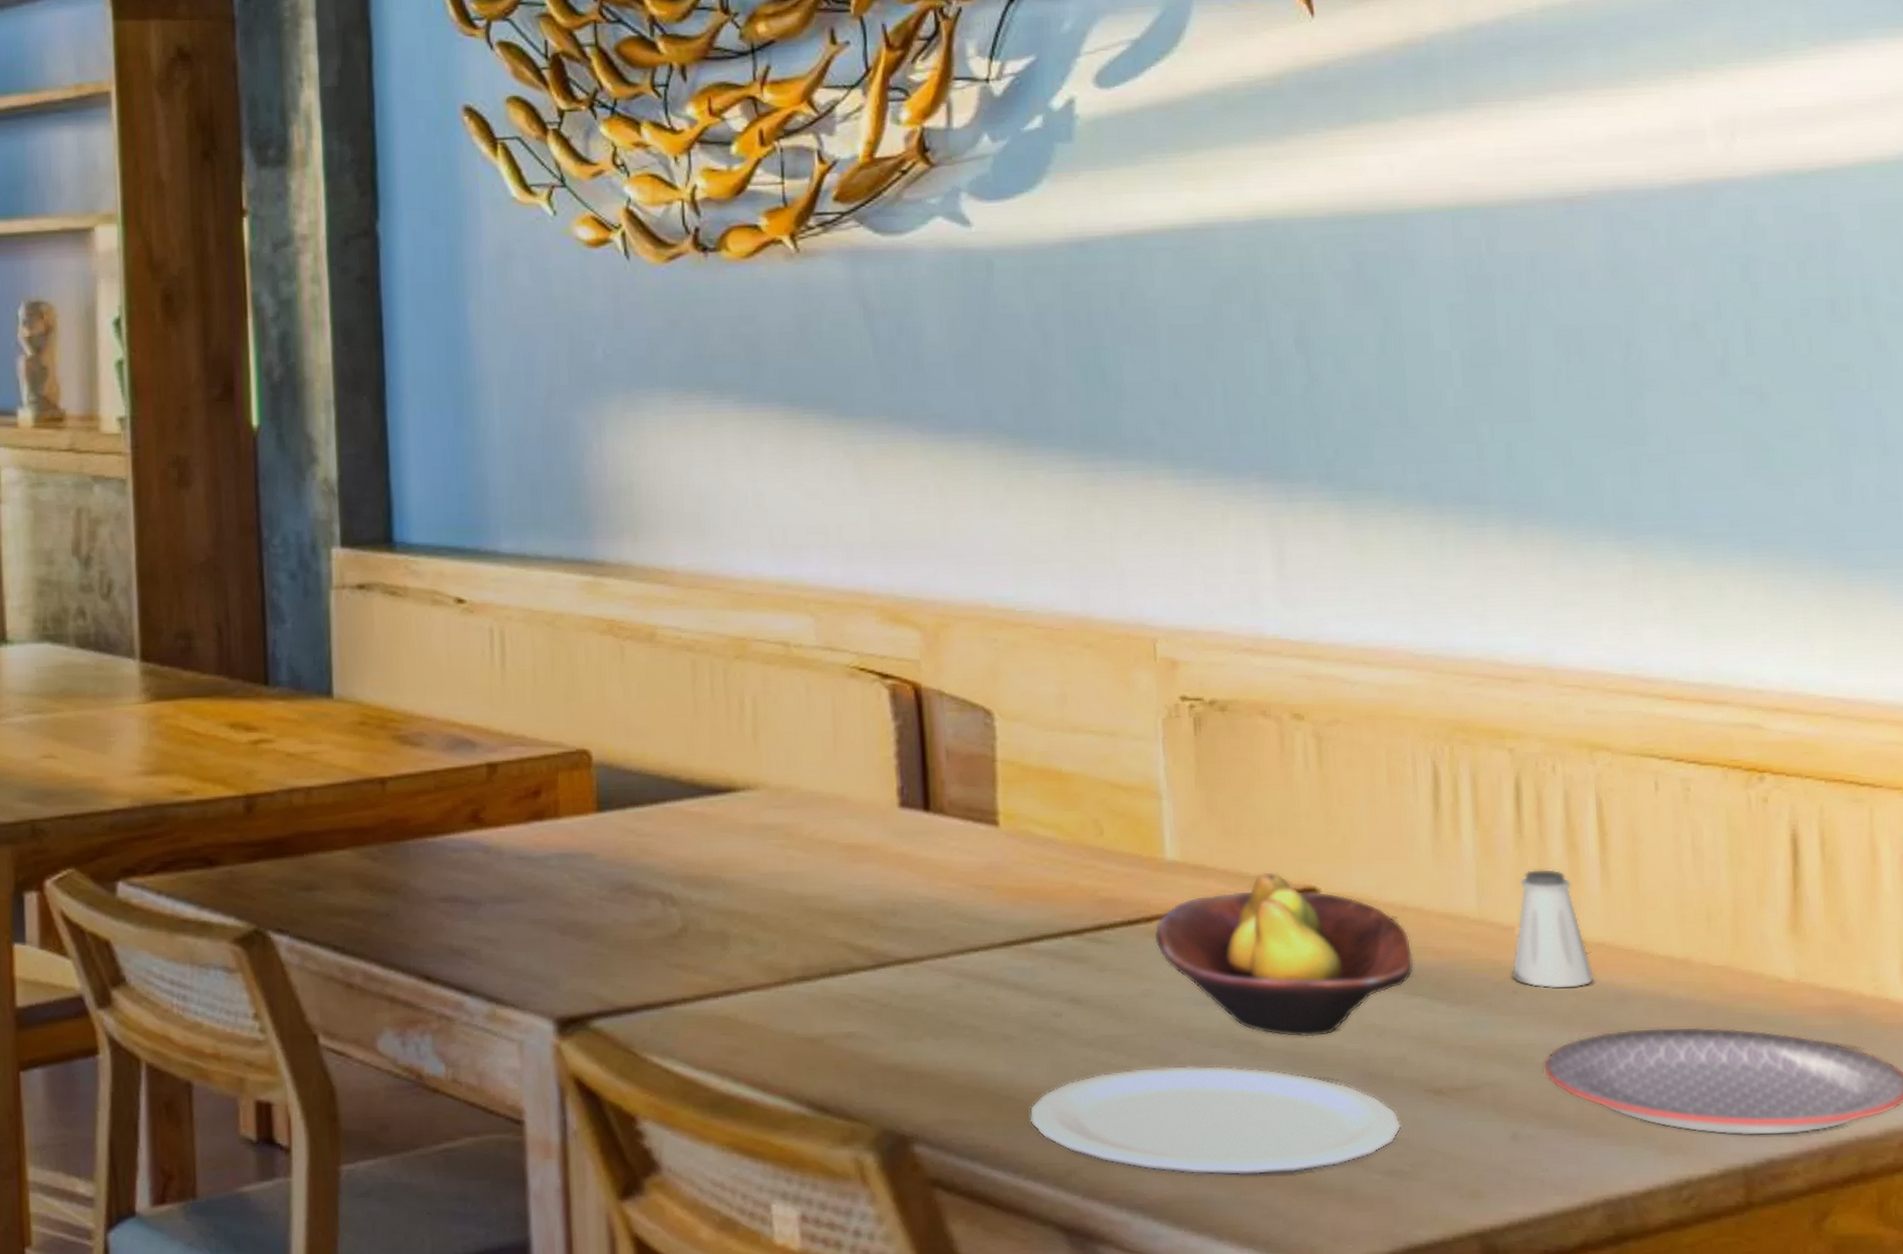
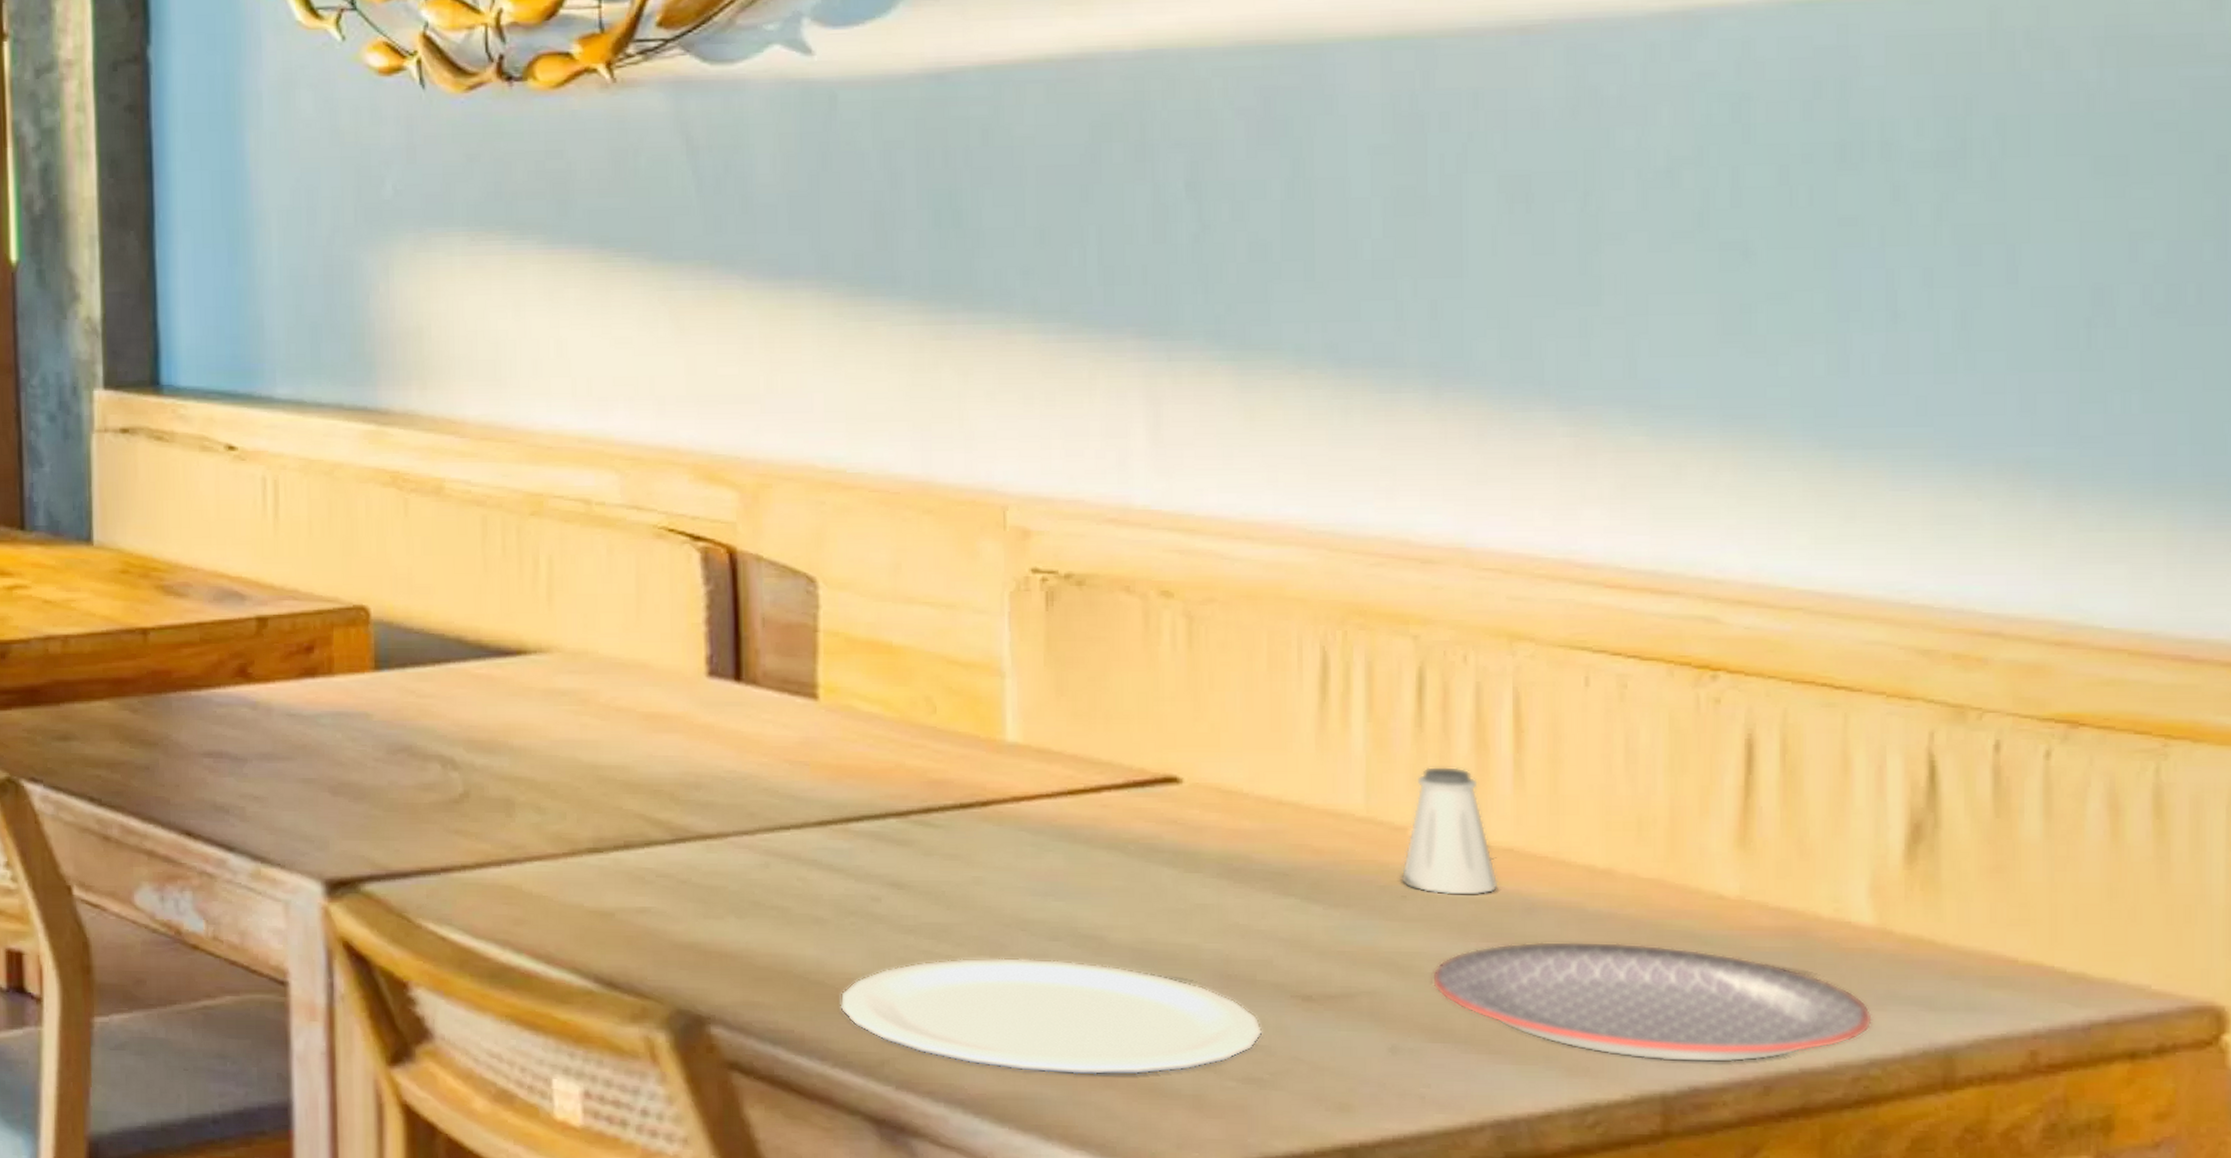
fruit bowl: present [1154,872,1414,1038] -> none [990,758,1287,934]

